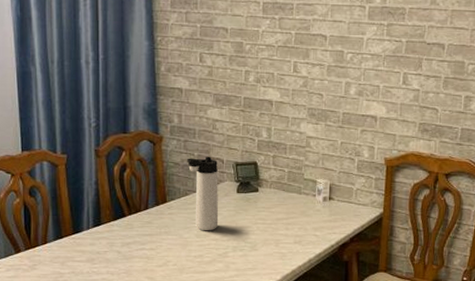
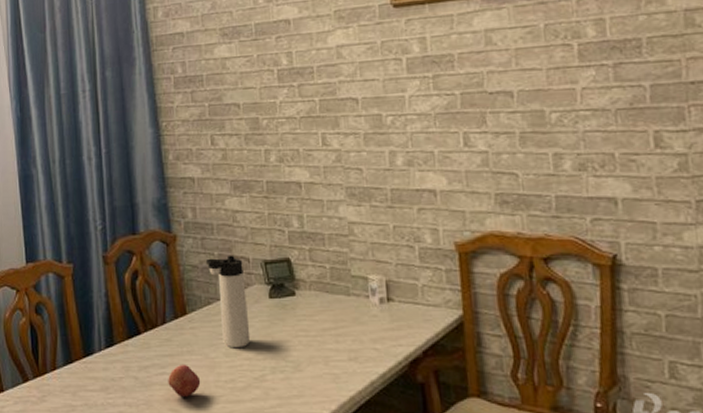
fruit: none [146,242,174,269] -> present [168,364,201,398]

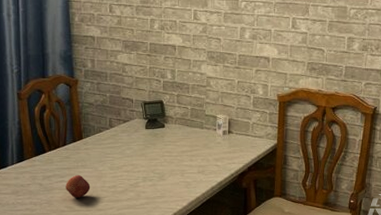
thermos bottle: present [205,255,251,349] -> none [99,96,130,164]

